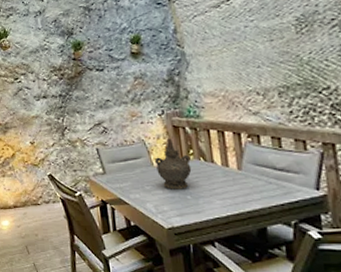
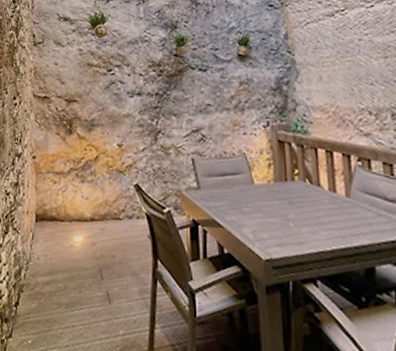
ceremonial vessel: present [154,138,192,190] -> none [255,153,296,215]

